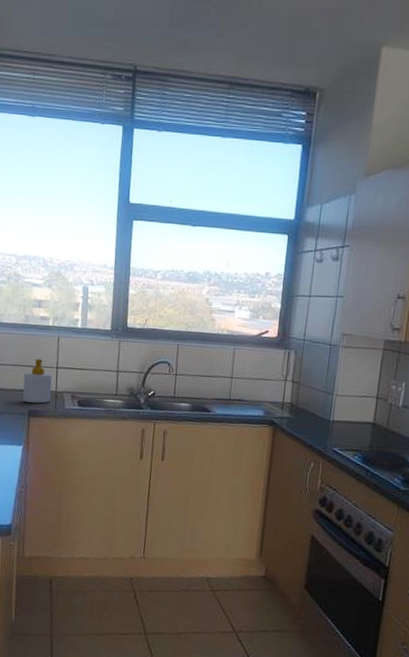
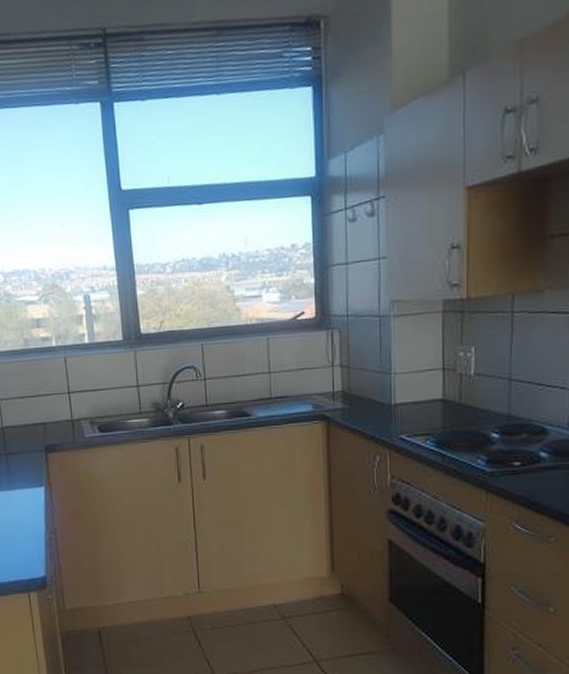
soap bottle: present [22,358,52,404] -> none [33,386,68,437]

